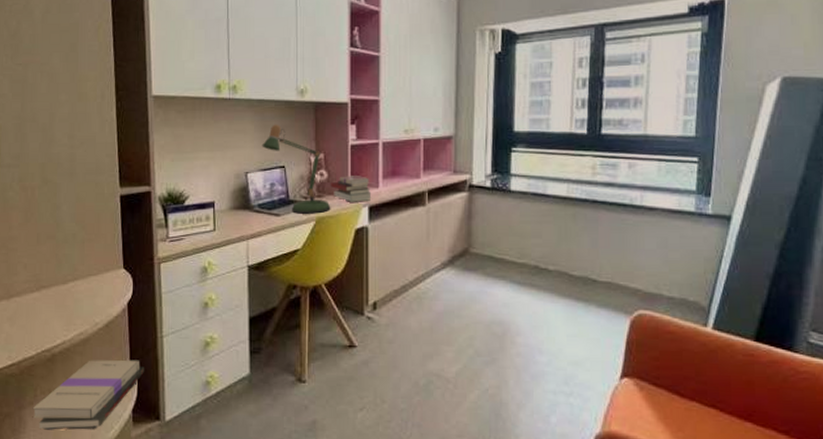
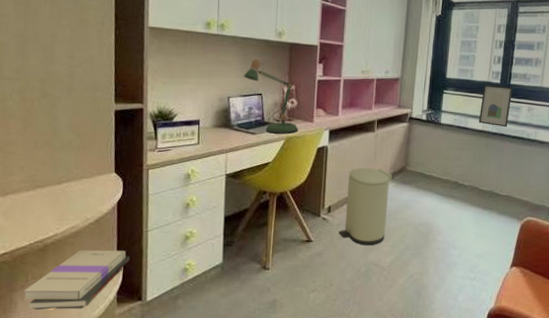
books: present [330,176,372,202] -> none [299,104,332,127]
pedal bin: none [387,252,451,352] -> present [338,168,392,246]
picture frame: none [561,137,605,192] -> present [478,85,513,128]

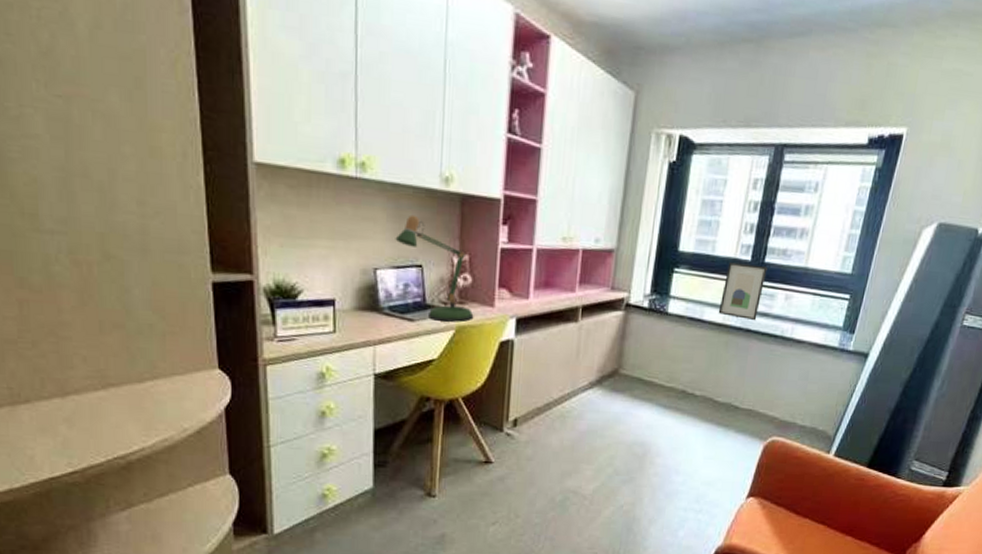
books: present [23,250,131,310] -> none [104,469,249,543]
pedal bin: present [338,168,392,246] -> none [526,369,600,469]

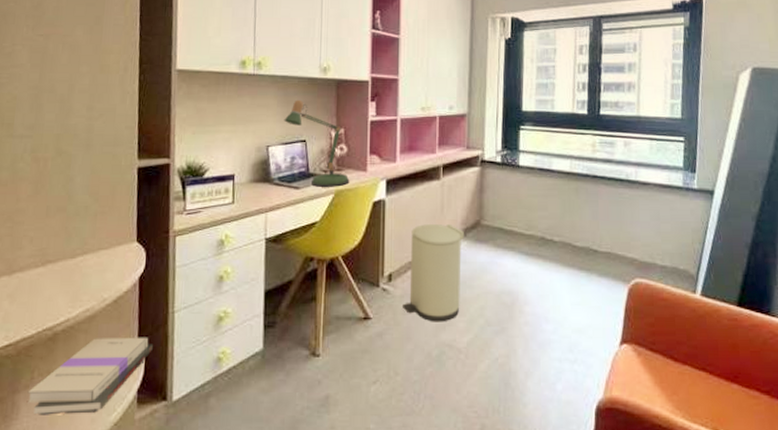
books: none [104,469,249,543] -> present [27,337,154,415]
pedal bin: none [526,369,600,469] -> present [401,224,464,322]
picture frame: present [718,262,768,321] -> none [565,117,604,168]

